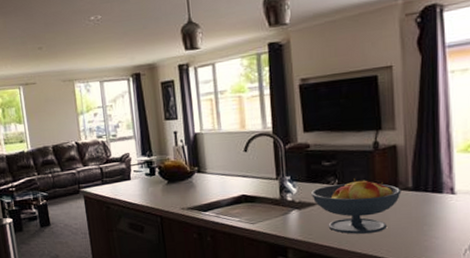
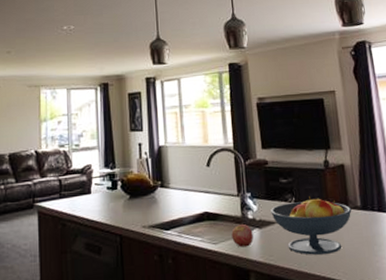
apple: none [269,206,292,227] -> present [231,224,253,247]

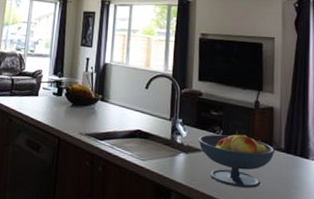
apple: present [231,224,253,247] -> none [159,147,179,168]

